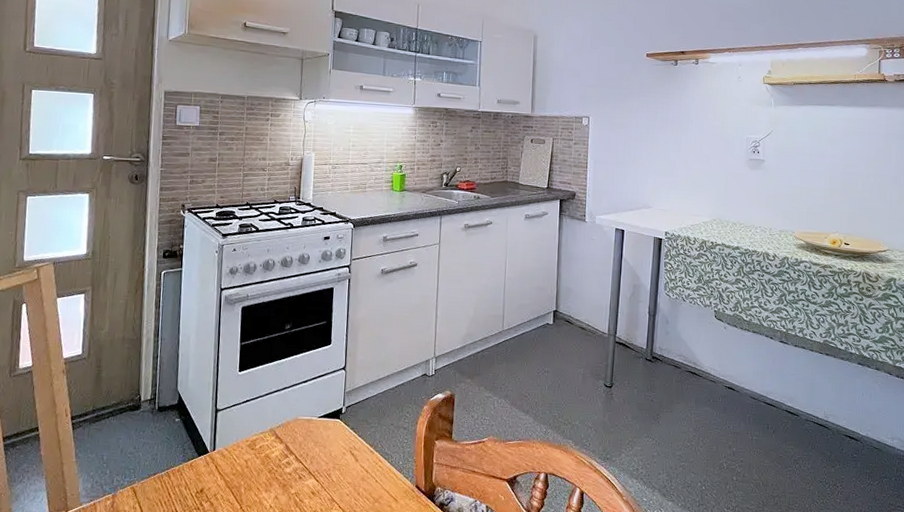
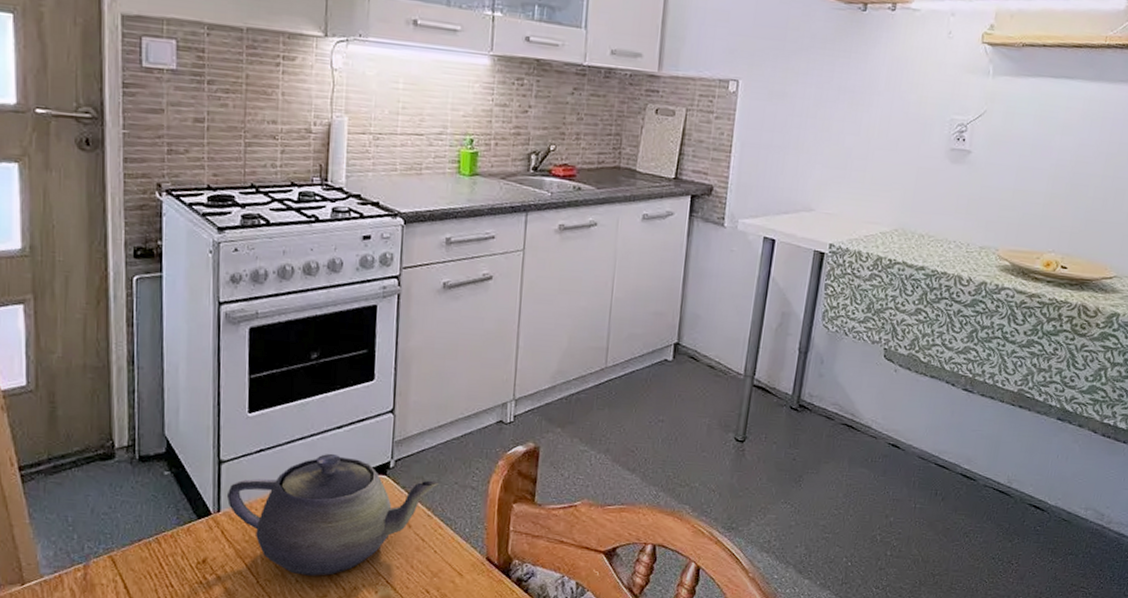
teapot: none [220,402,380,502] -> present [226,453,440,576]

